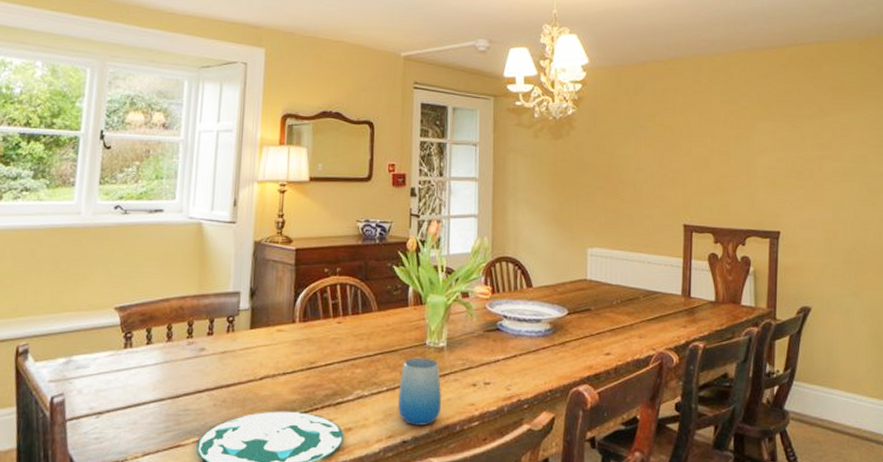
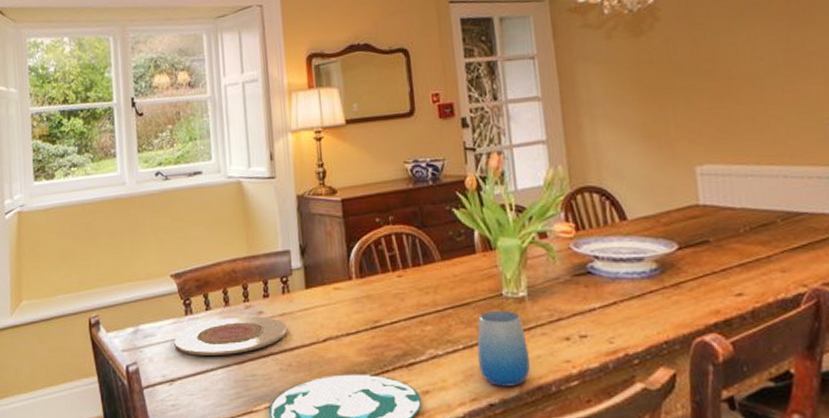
plate: none [108,352,227,389] -> present [174,316,287,356]

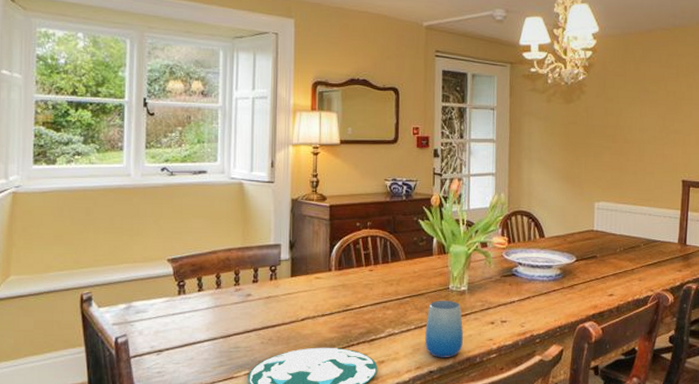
plate: present [174,316,287,356] -> none [165,298,271,330]

